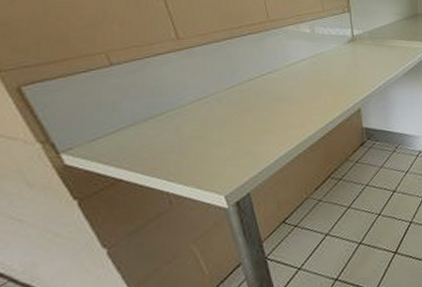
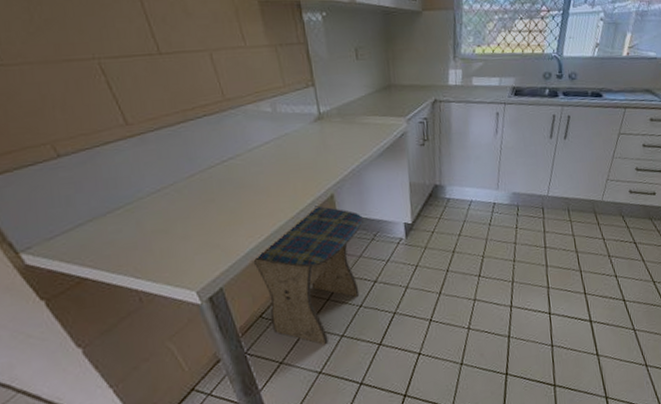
stool: none [279,118,386,252] -> present [251,206,363,345]

